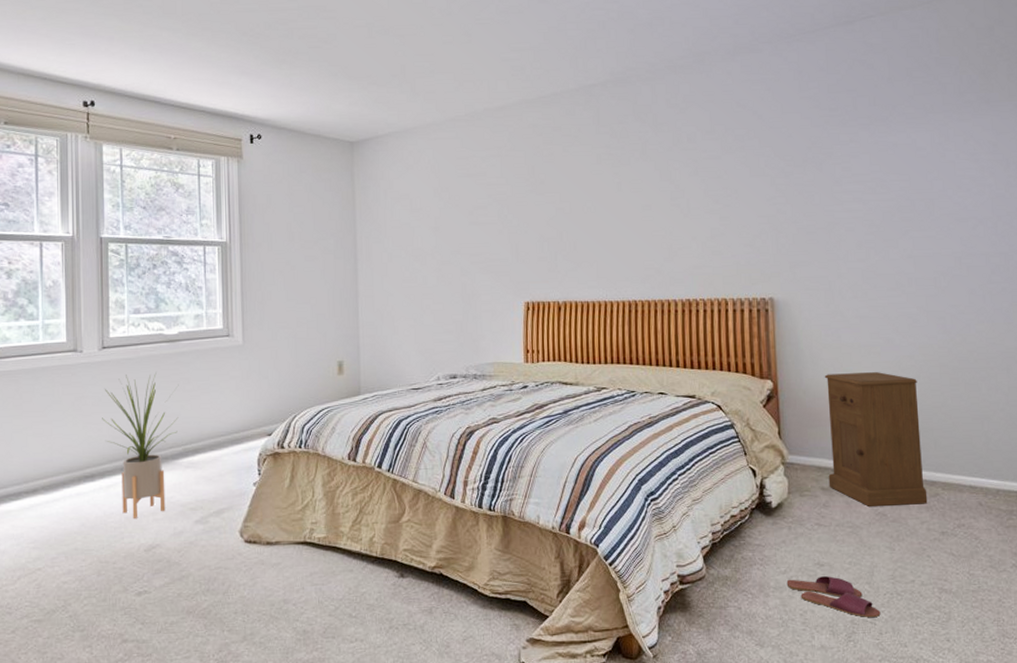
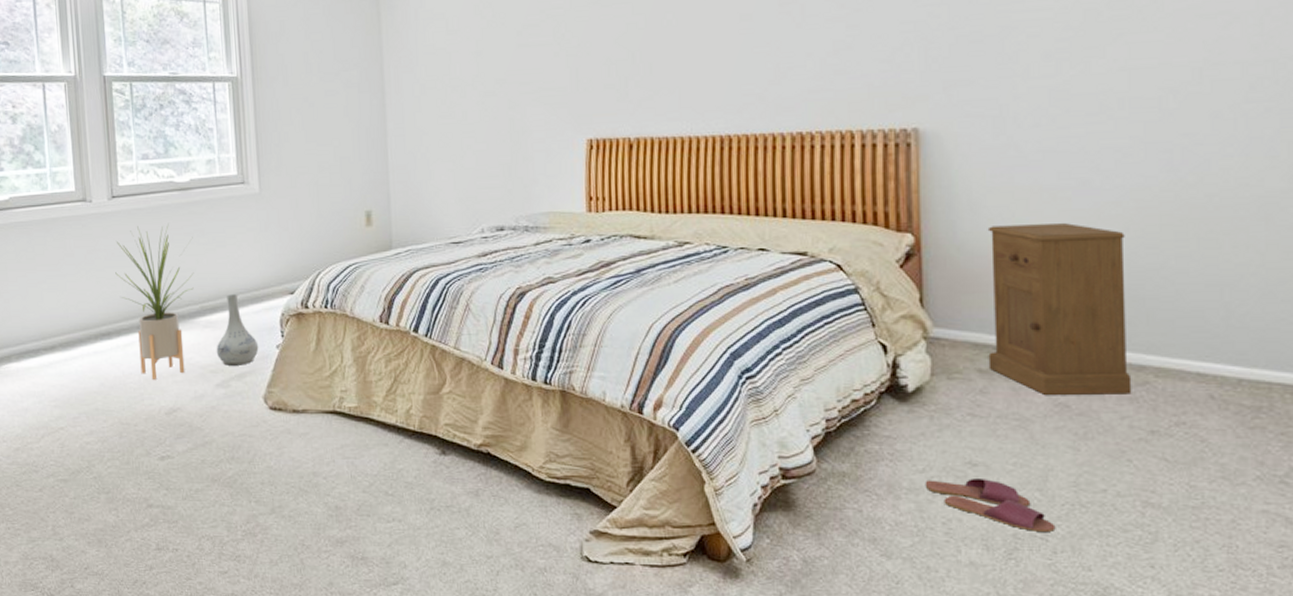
vase: none [196,437,237,503] -> present [216,294,259,366]

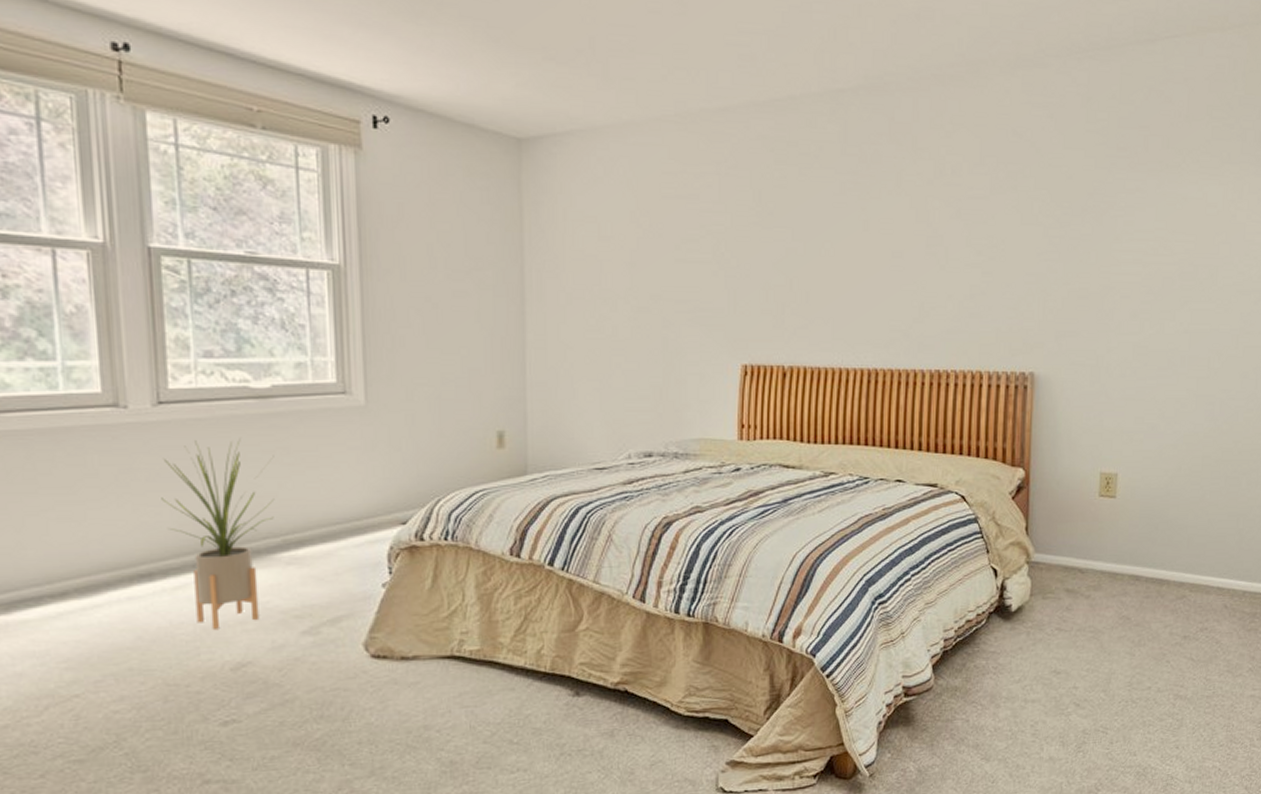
vase: present [216,294,259,366] -> none [302,525,360,609]
slippers: present [925,479,1056,532] -> none [1019,684,1114,727]
nightstand: present [987,223,1132,395] -> none [1074,462,1178,610]

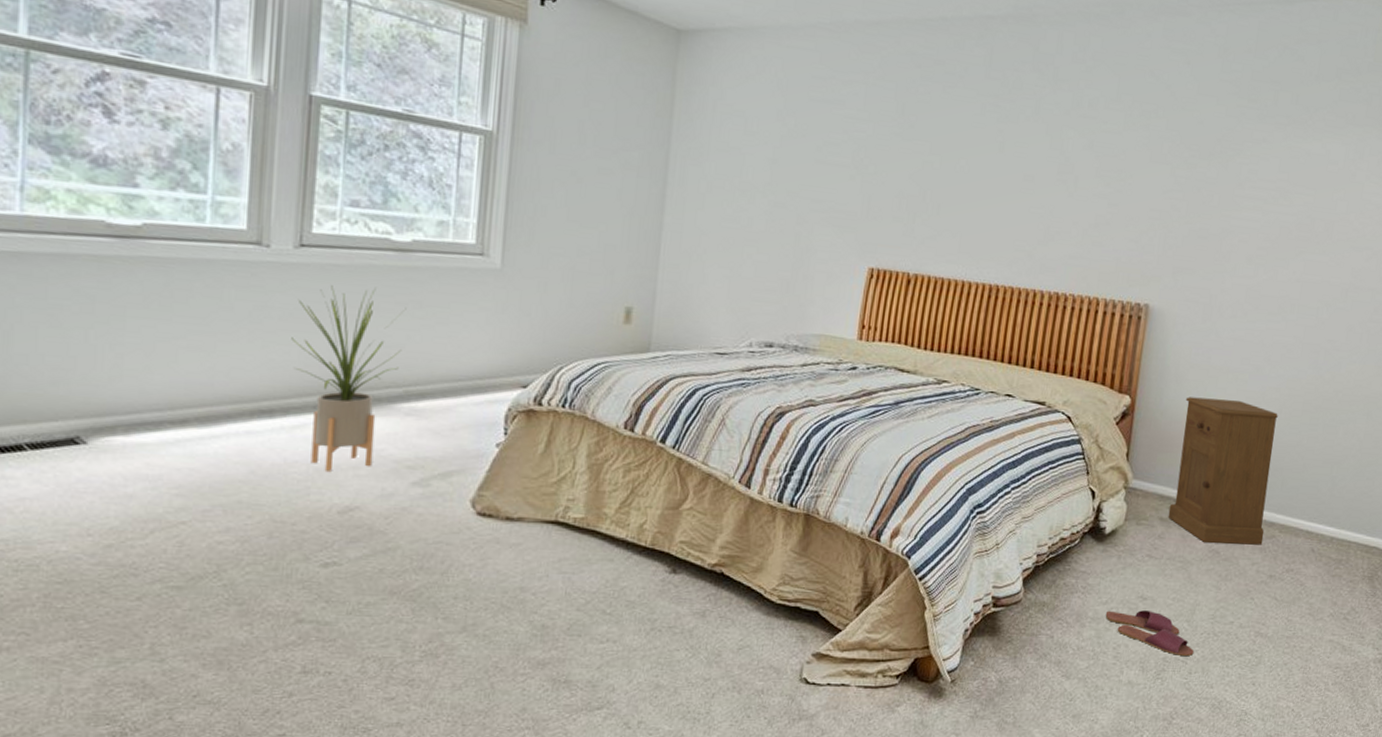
slippers: none [1019,684,1114,727] -> present [1105,610,1194,656]
nightstand: none [1074,462,1178,610] -> present [1168,397,1278,545]

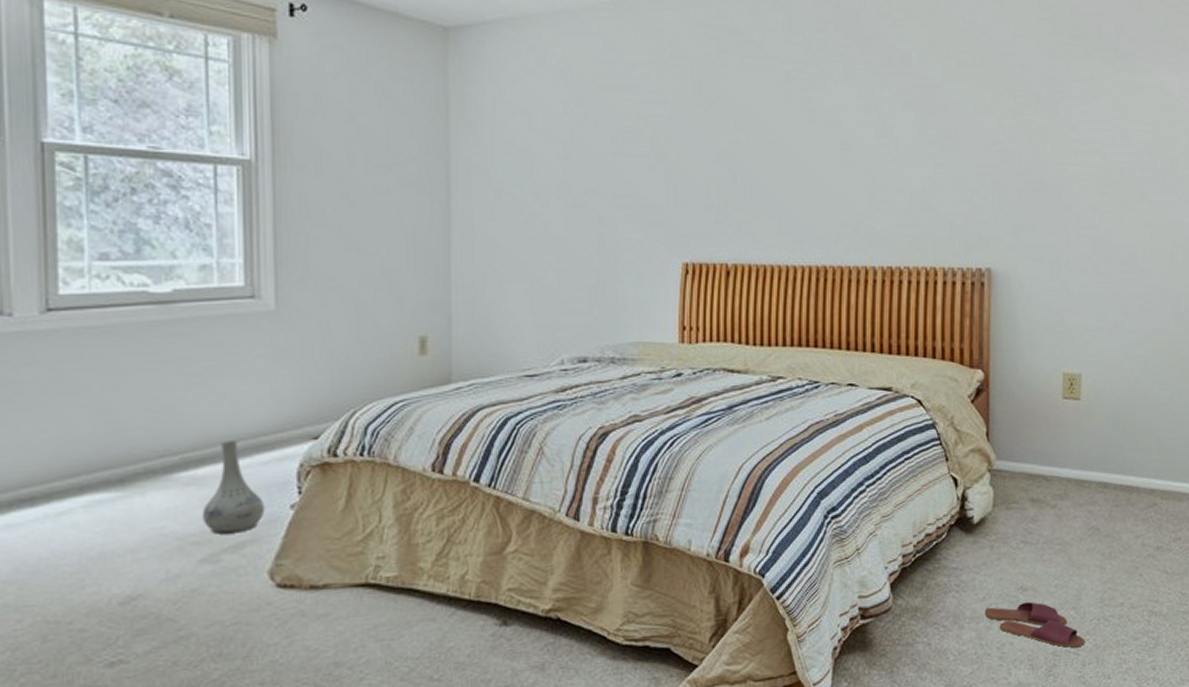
house plant: present [291,285,407,471] -> none [47,348,174,559]
vase: none [417,380,474,463] -> present [201,441,265,534]
nightstand: present [1168,397,1278,545] -> none [1039,362,1145,520]

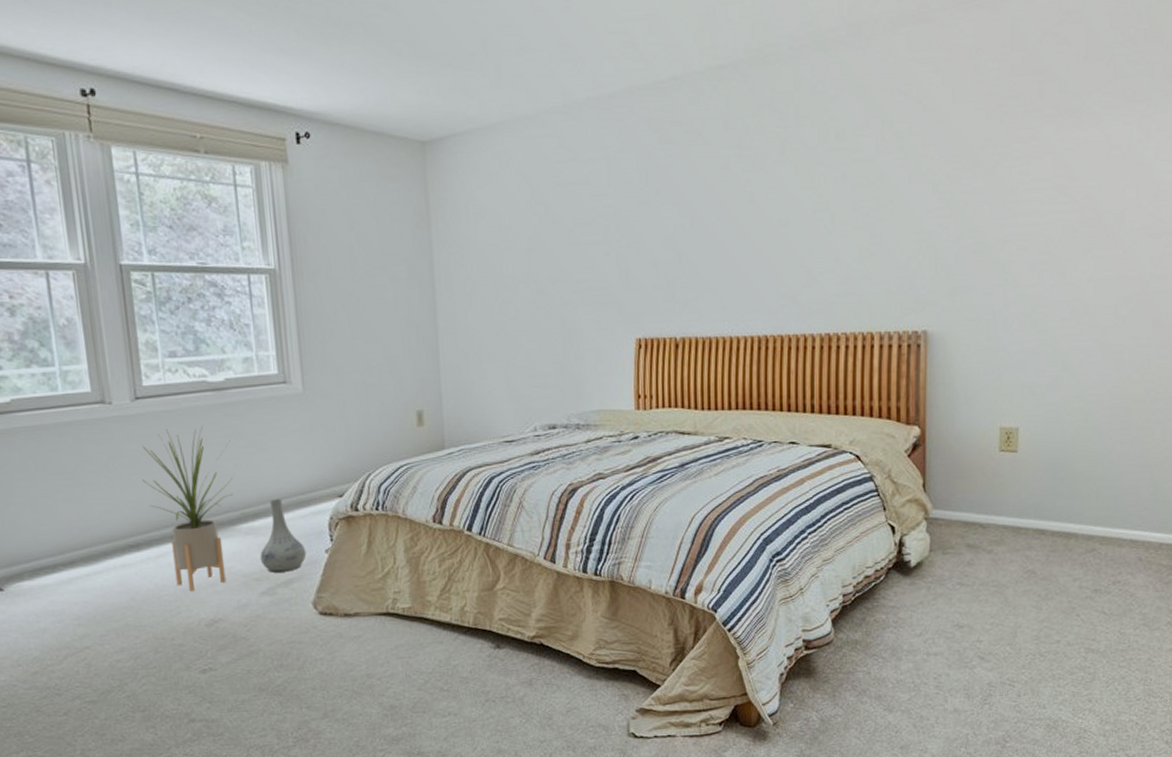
house plant: none [47,348,174,559] -> present [143,426,233,591]
slippers: present [984,602,1085,648] -> none [921,638,1021,679]

